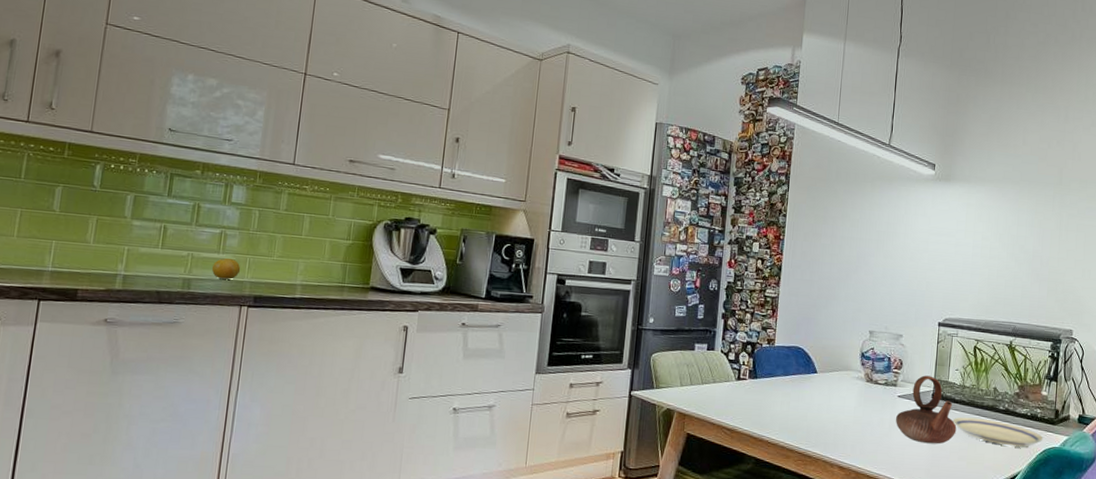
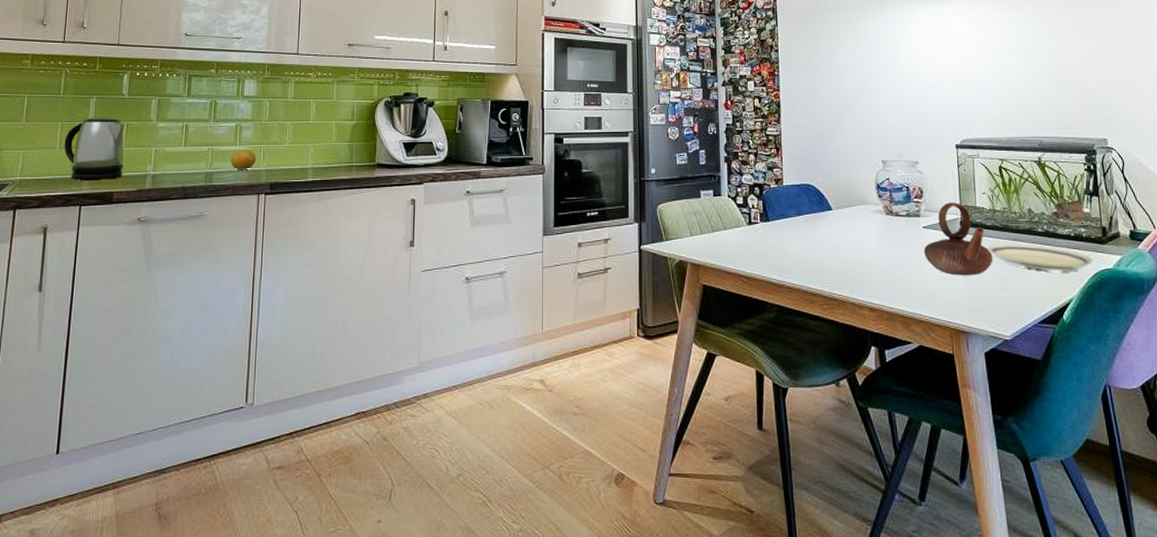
kettle: none [22,207,94,275] -> present [64,117,124,180]

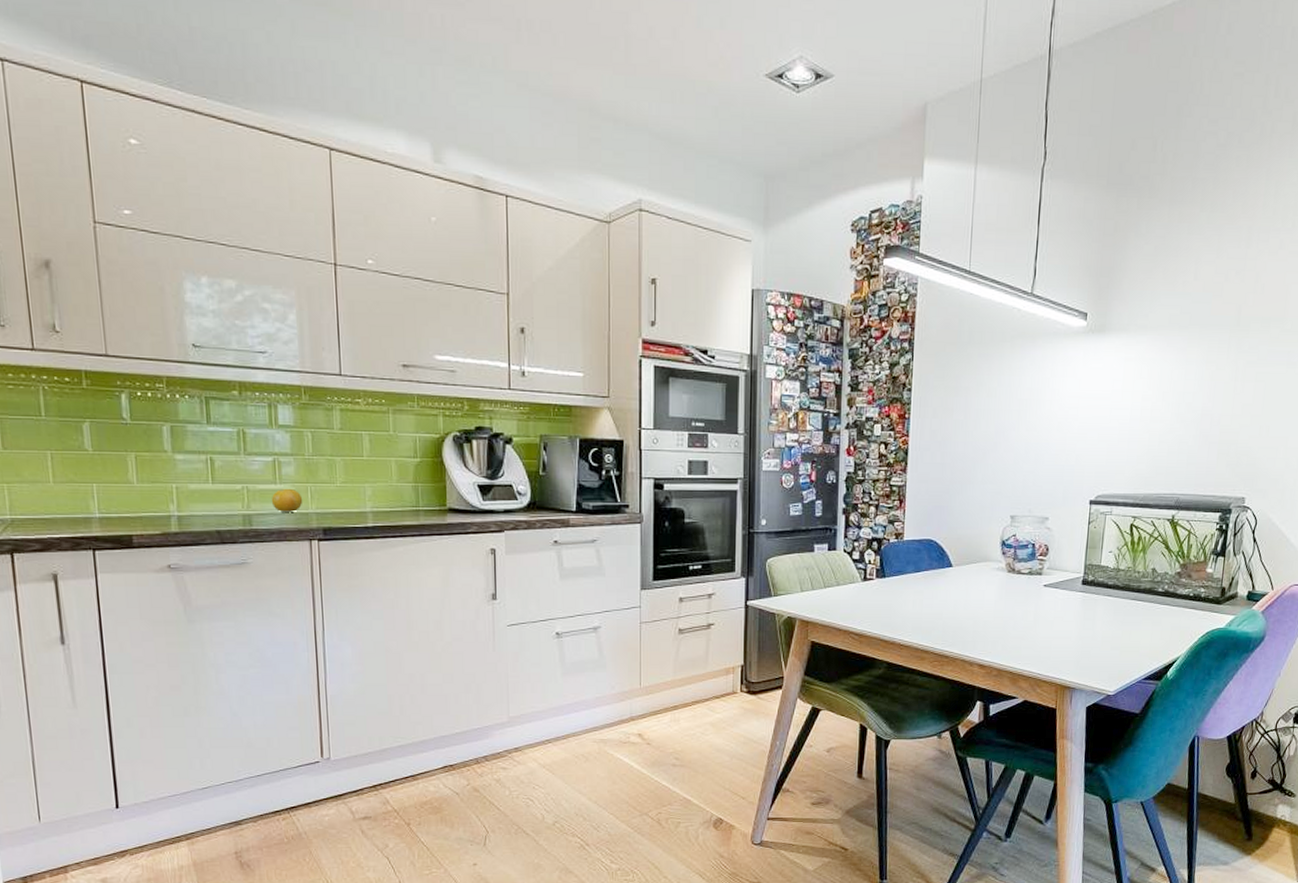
kettle: present [64,117,124,180] -> none [58,446,141,520]
teapot: present [924,202,993,276] -> none [1041,560,1110,634]
plate: present [987,243,1093,271] -> none [1105,603,1207,630]

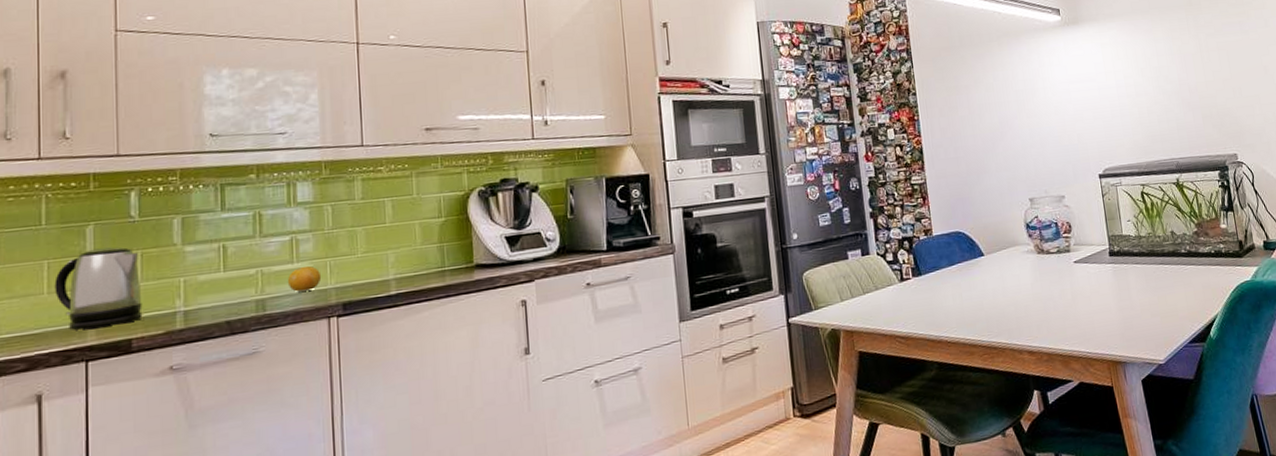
kettle: none [58,446,141,520] -> present [54,247,143,330]

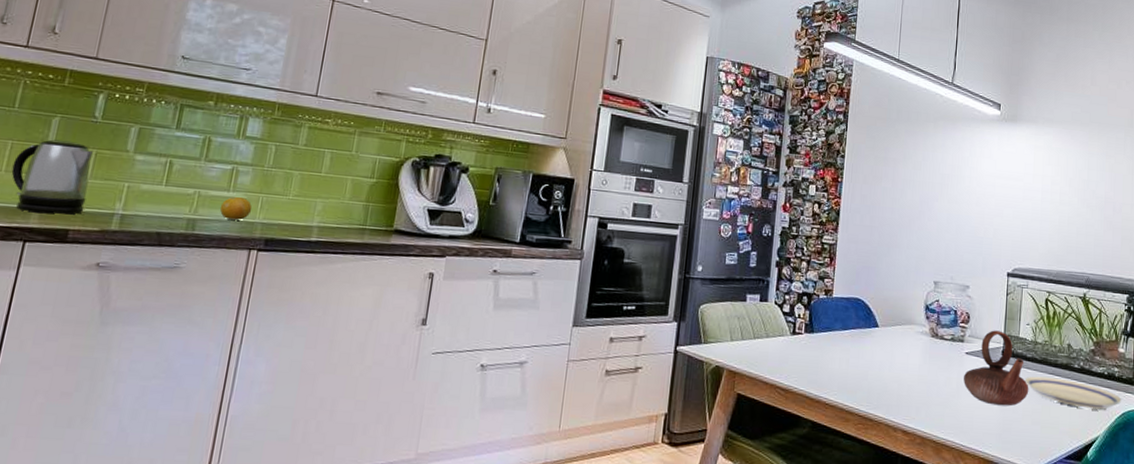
teapot: none [1076,233,1143,307] -> present [964,330,1029,407]
plate: none [1136,266,1233,291] -> present [1025,376,1122,410]

